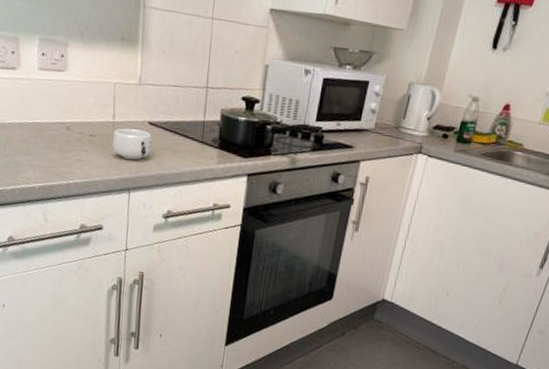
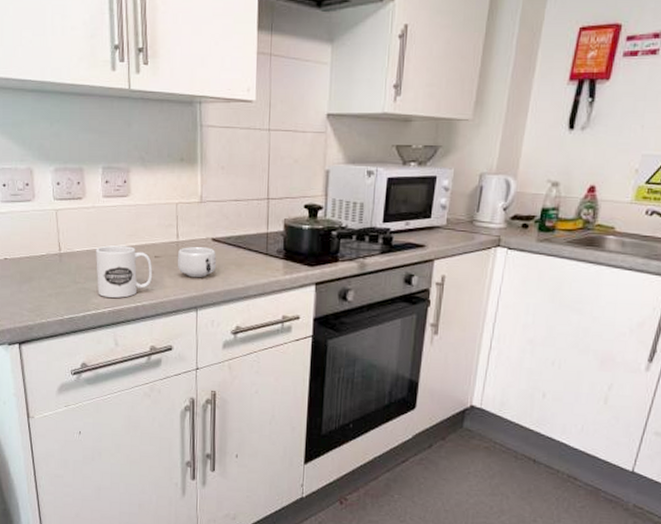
mug: none [28,119,87,174] -> present [96,245,153,298]

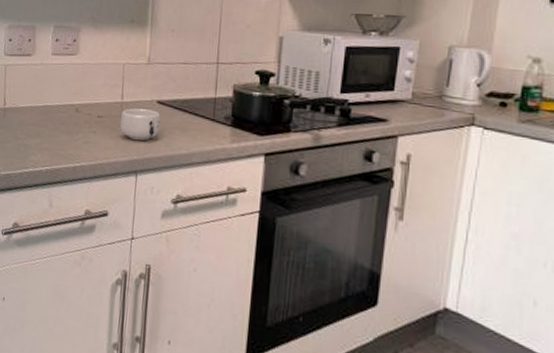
mug: present [96,245,153,298] -> none [37,102,95,157]

